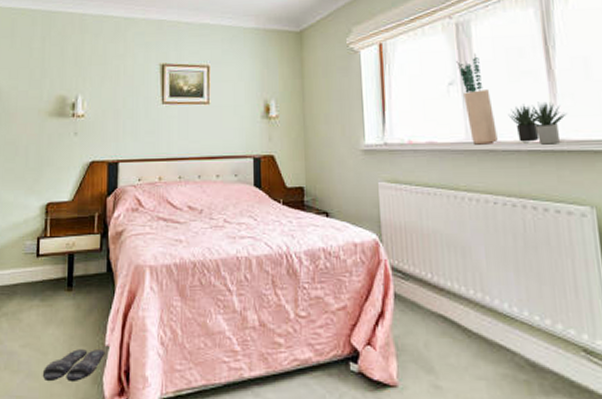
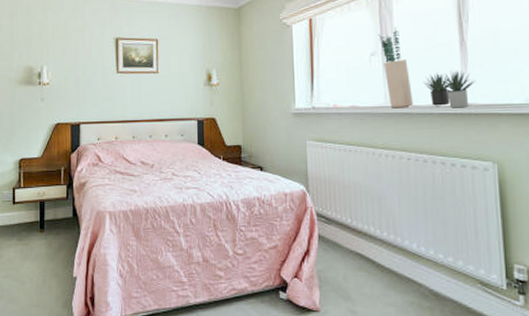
slippers: present [43,349,105,381] -> none [23,280,73,305]

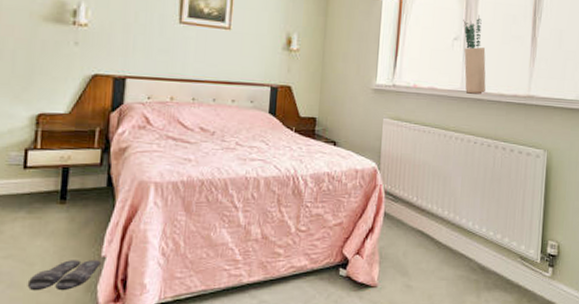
slippers: none [23,280,73,305] -> present [28,260,101,290]
succulent plant: present [423,70,475,108] -> none [496,63,540,99]

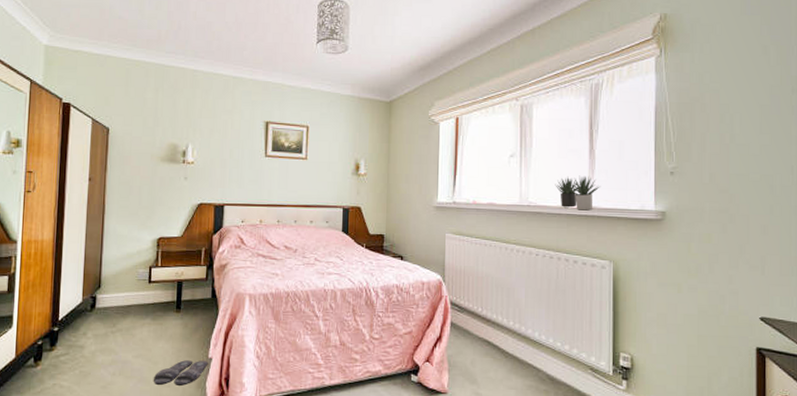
vase: present [463,15,486,94] -> none [518,132,545,208]
succulent plant: none [496,63,540,99] -> present [555,175,600,211]

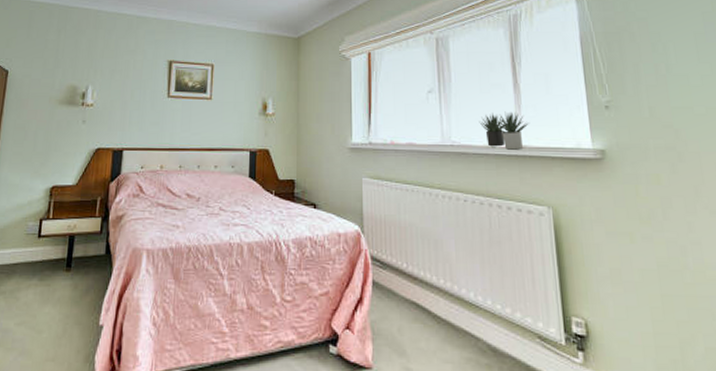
slippers: present [154,360,208,386] -> none [36,328,99,359]

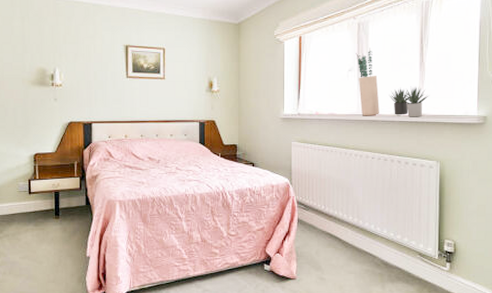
vase: none [435,66,469,148] -> present [356,47,380,116]

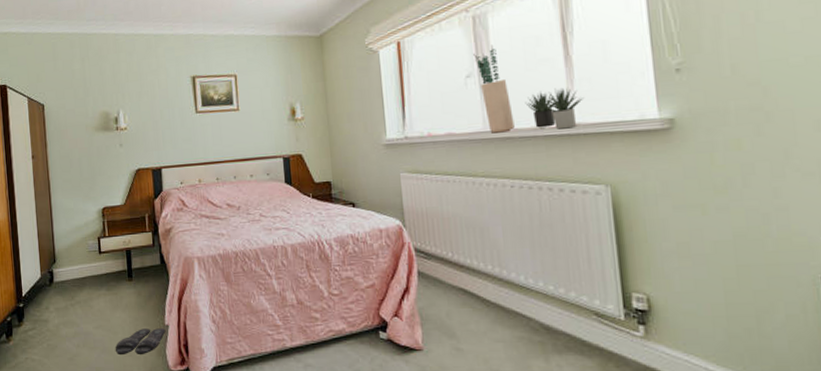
slippers: none [40,259,87,281] -> present [116,328,166,354]

